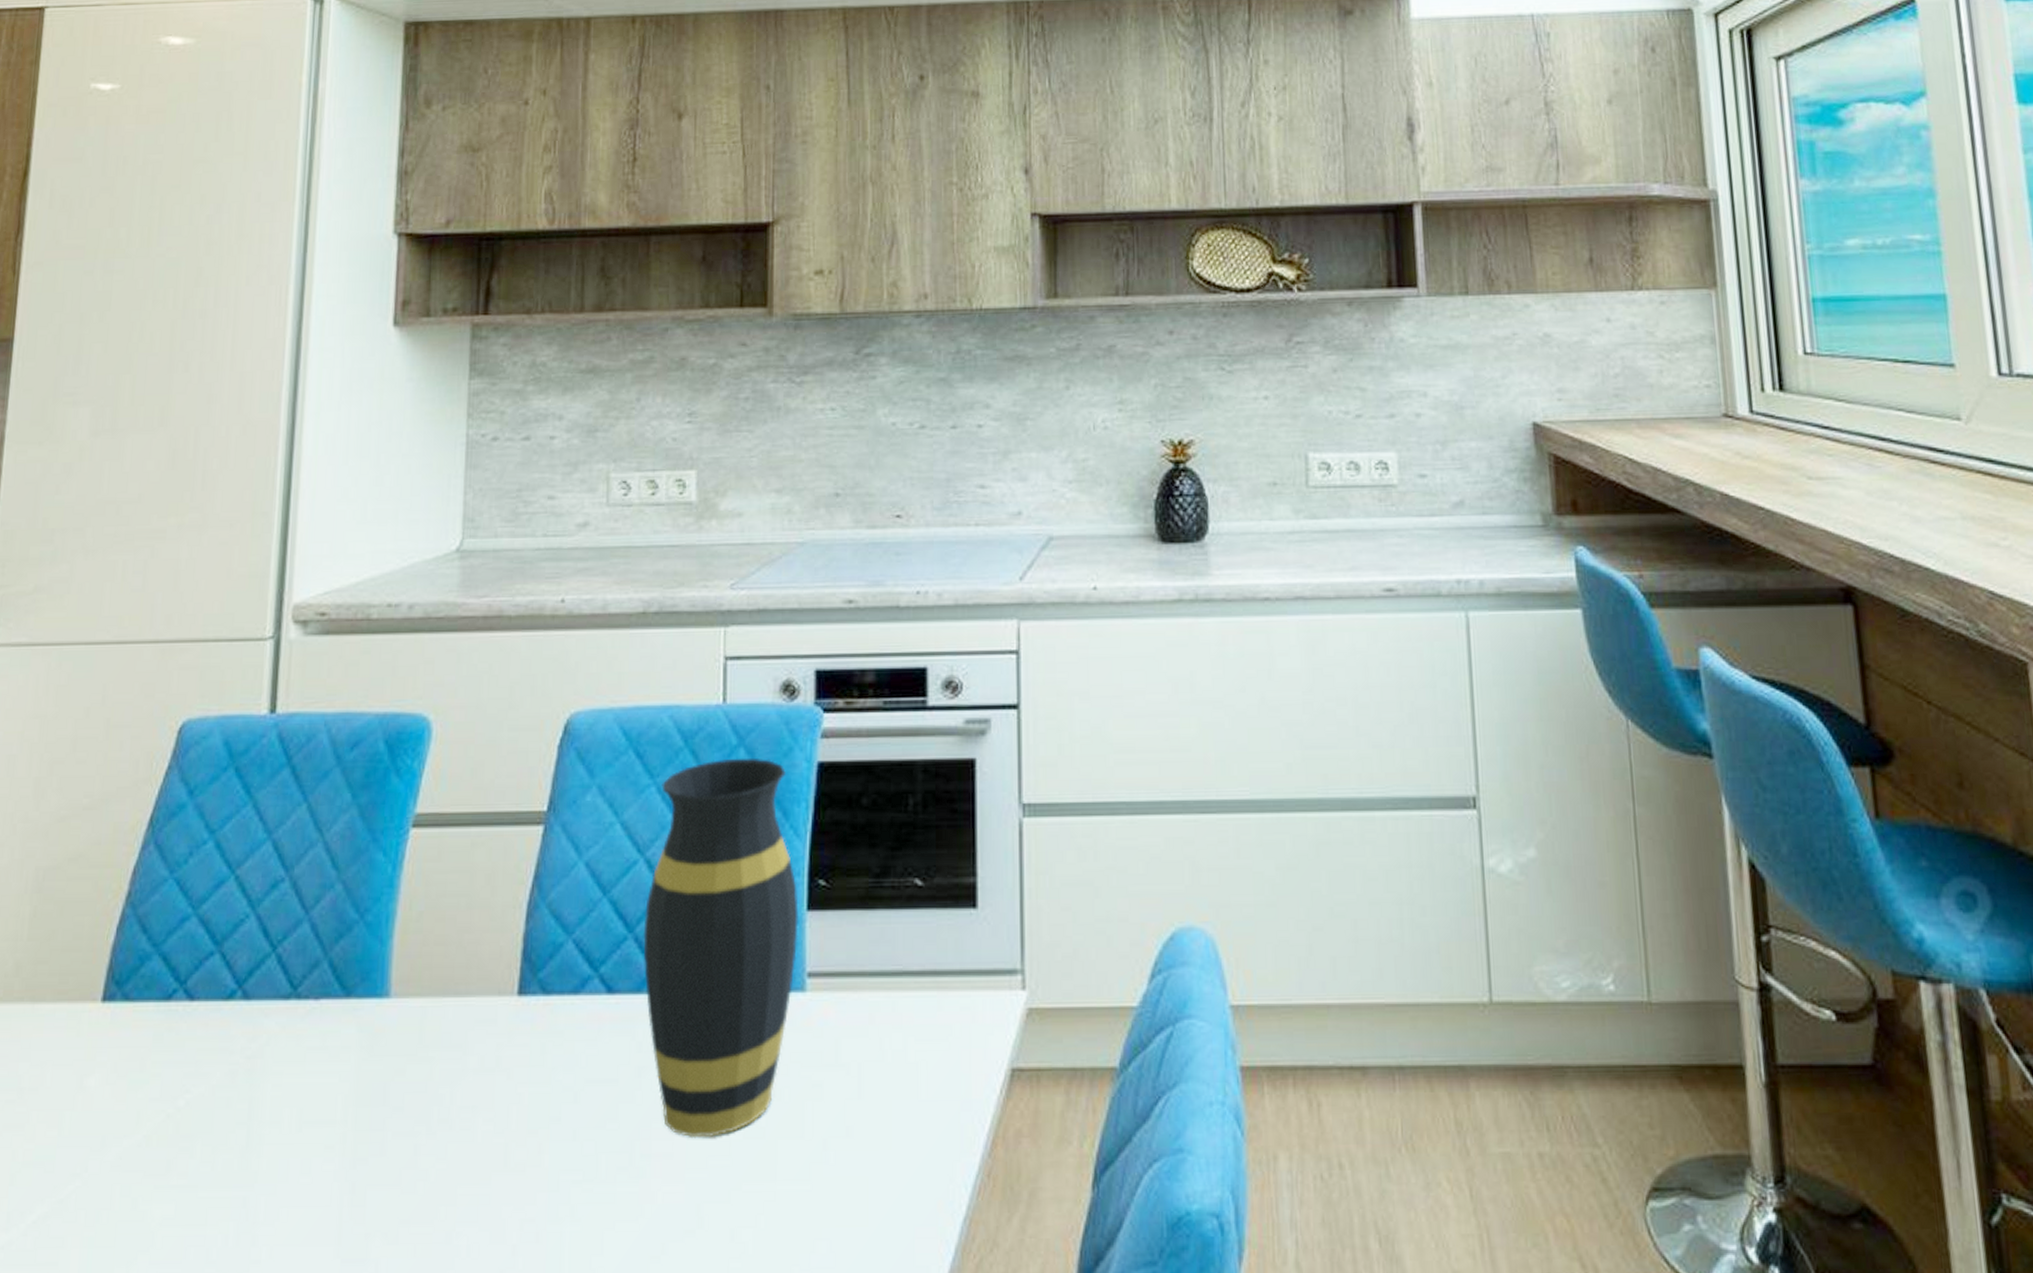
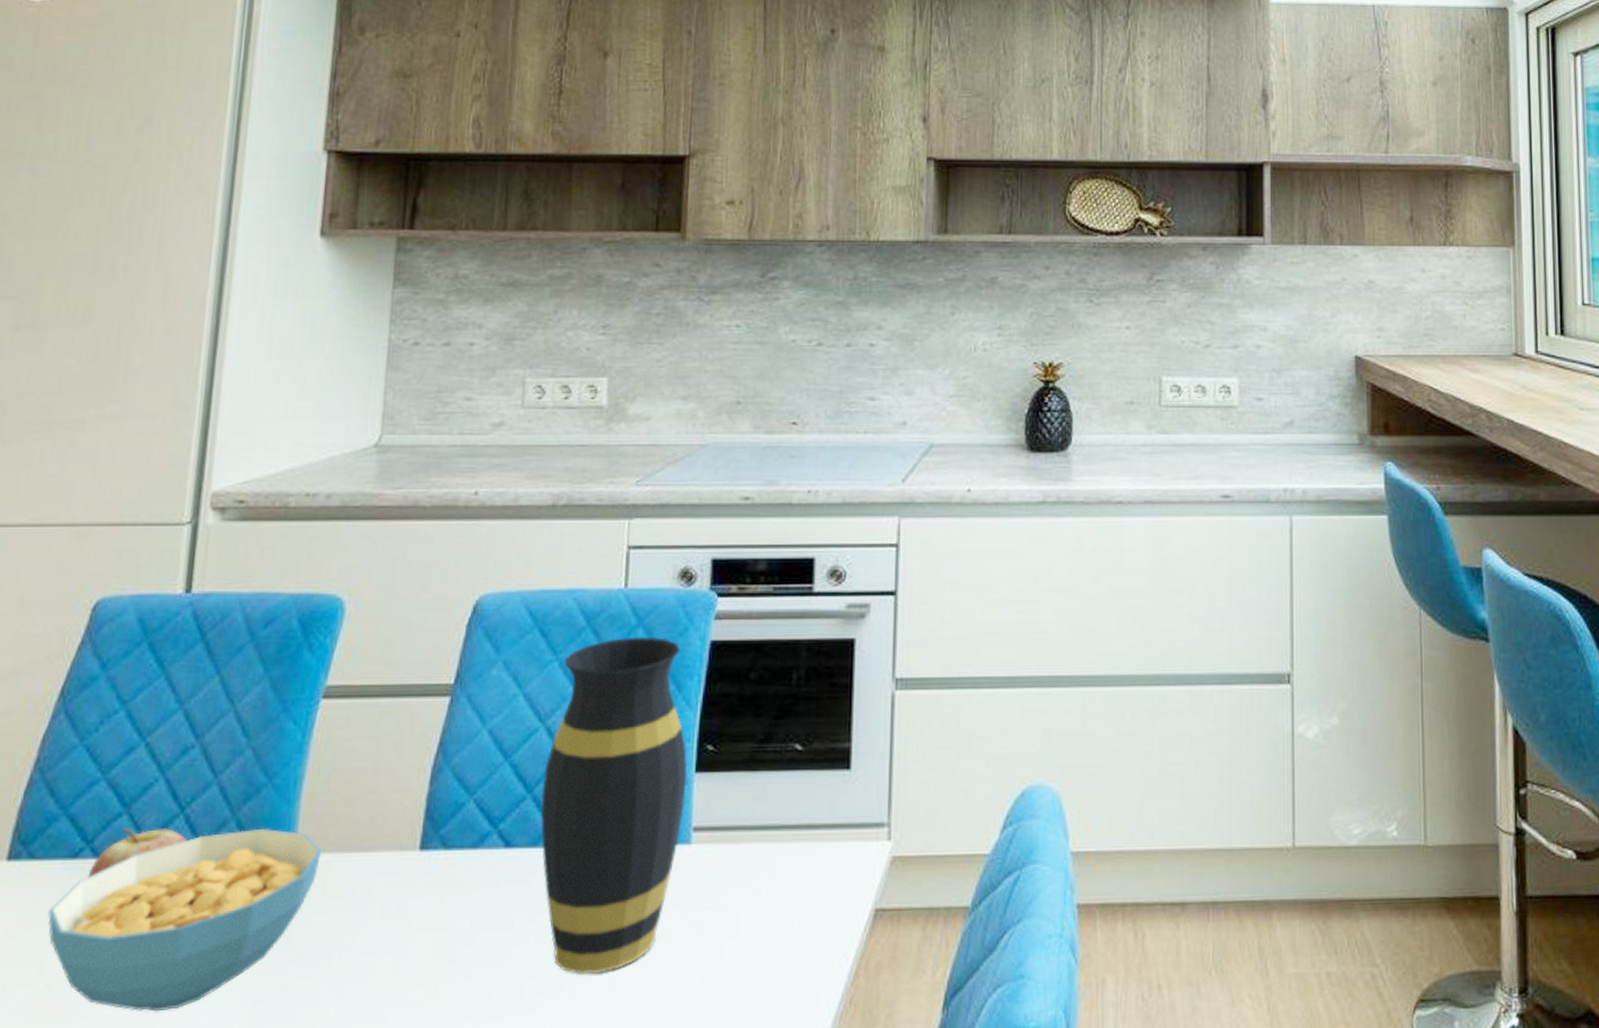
cereal bowl: none [143,969,417,1169] -> present [47,828,322,1012]
fruit: none [181,968,280,1022] -> present [87,828,188,878]

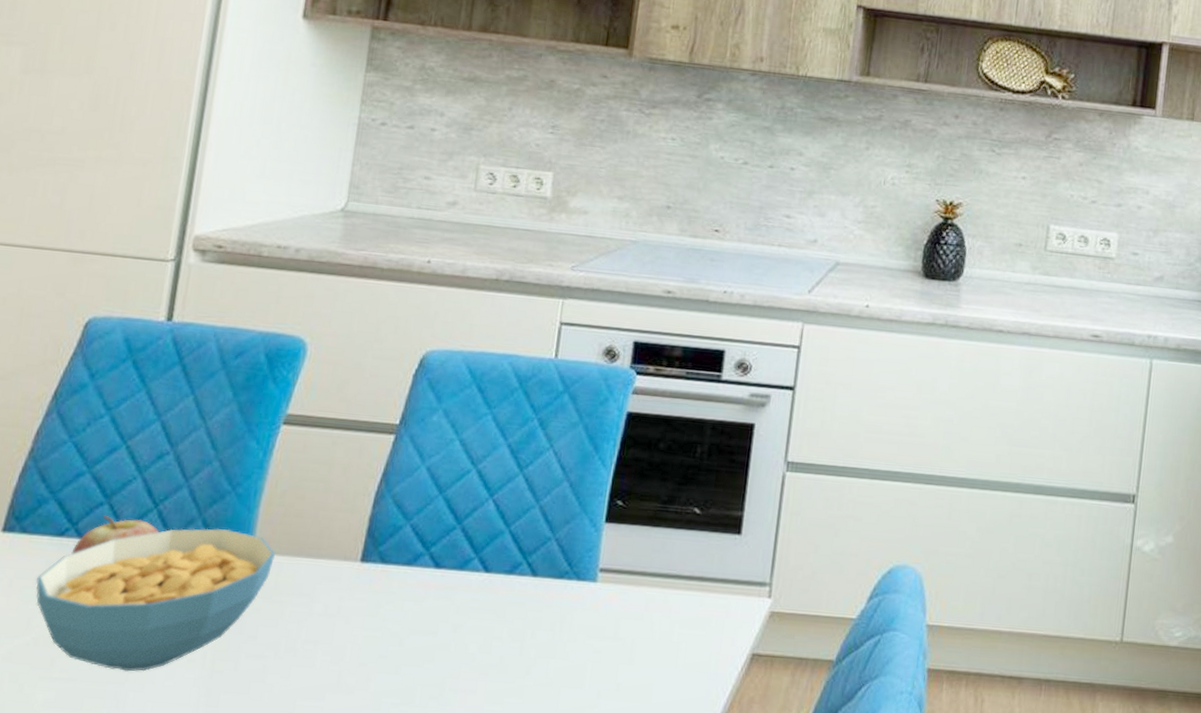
vase: present [540,636,688,976] -> none [467,400,600,681]

